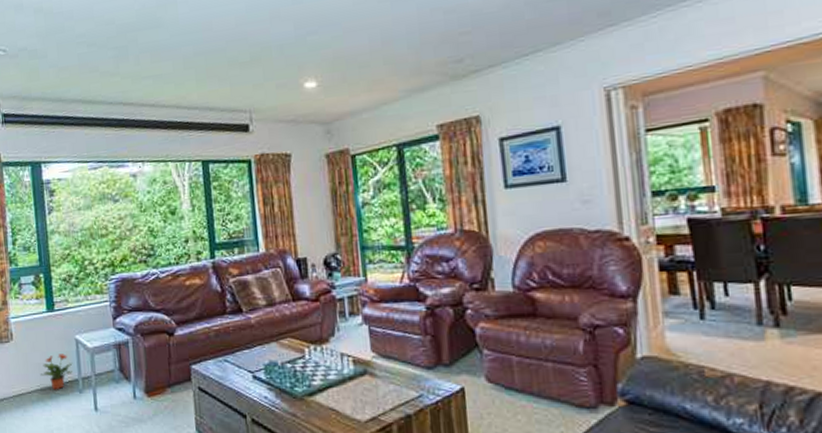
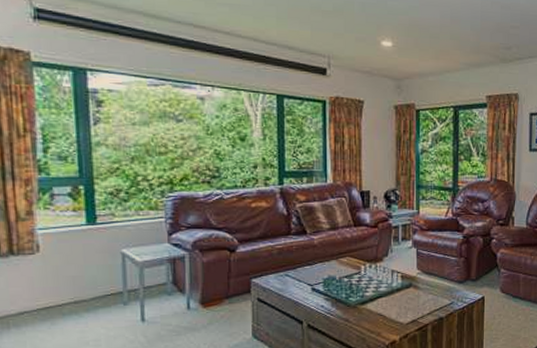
potted plant: present [40,354,73,390] -> none [74,267,117,303]

